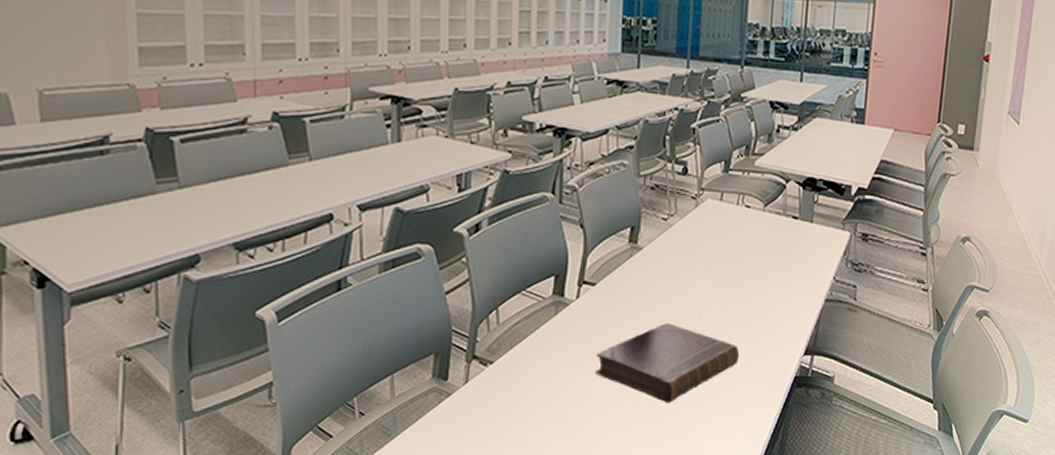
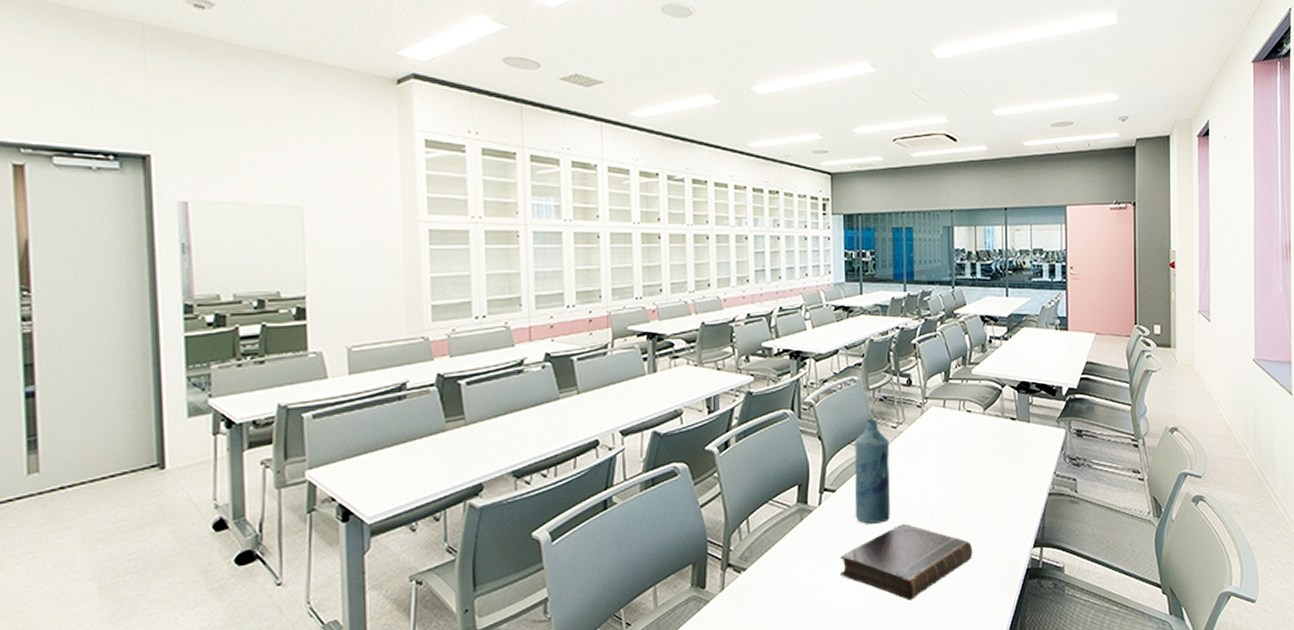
bottle: none [615,208,658,321] -> present [854,418,890,524]

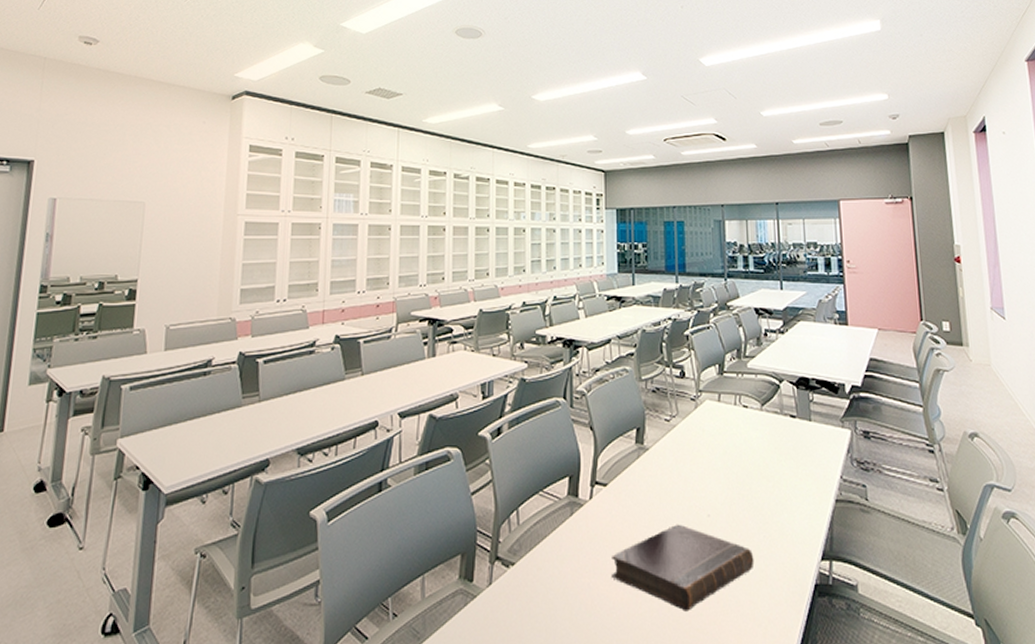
bottle: present [854,418,890,524] -> none [626,410,664,522]

